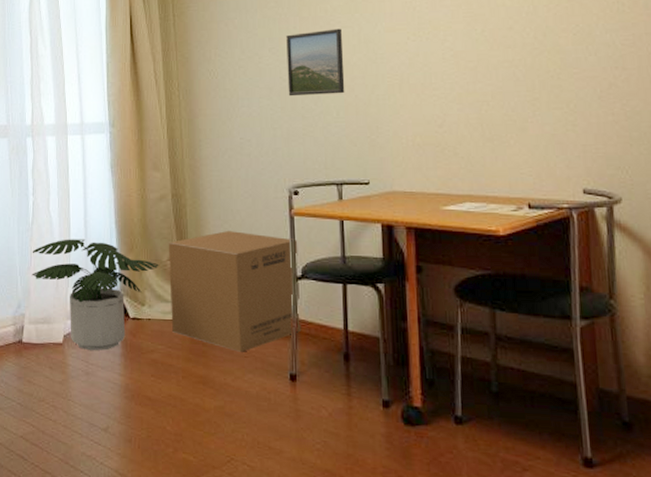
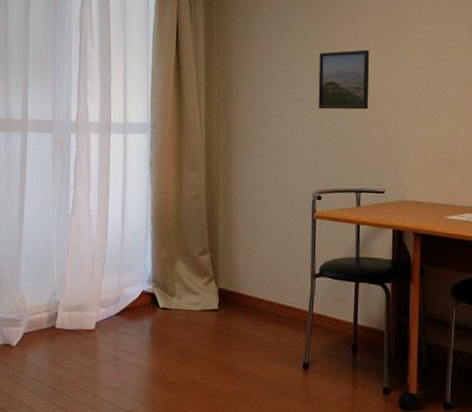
potted plant: present [31,239,159,351] -> none [68,231,190,338]
cardboard box: present [168,231,302,352] -> none [198,230,318,342]

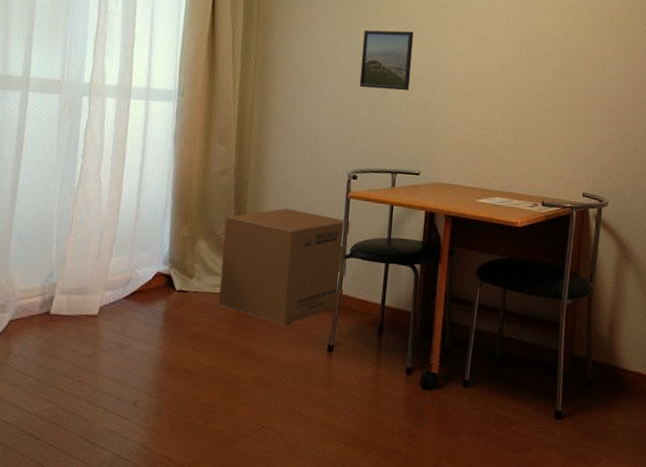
cardboard box: none [198,230,318,342] -> present [219,208,351,325]

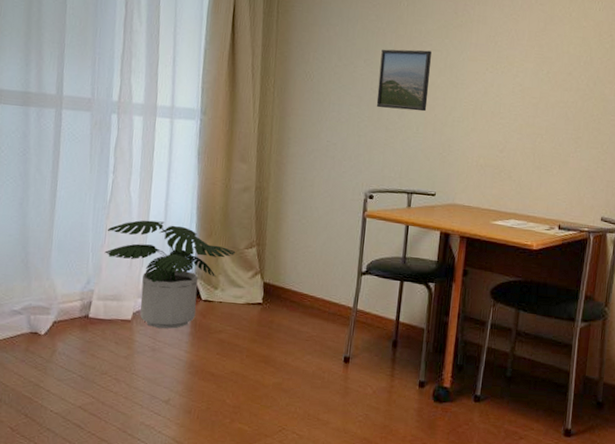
potted plant: none [70,206,213,324] -> present [104,220,236,329]
cardboard box: present [219,208,351,325] -> none [241,226,367,336]

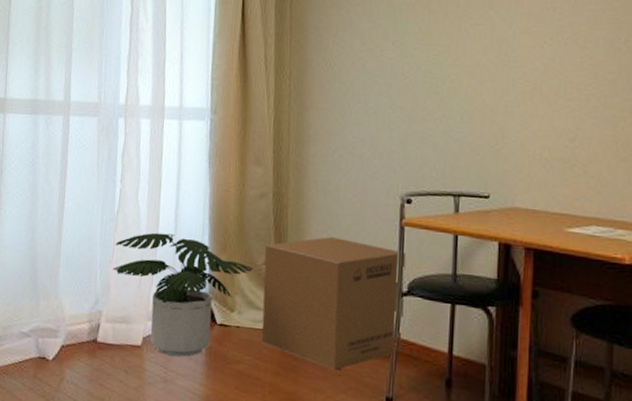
cardboard box: none [241,226,367,336] -> present [261,237,407,370]
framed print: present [376,49,432,112] -> none [409,25,474,97]

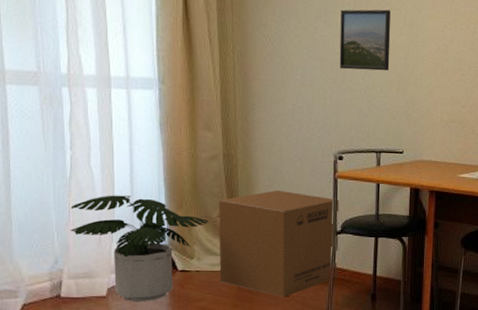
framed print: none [409,25,474,97] -> present [339,9,391,71]

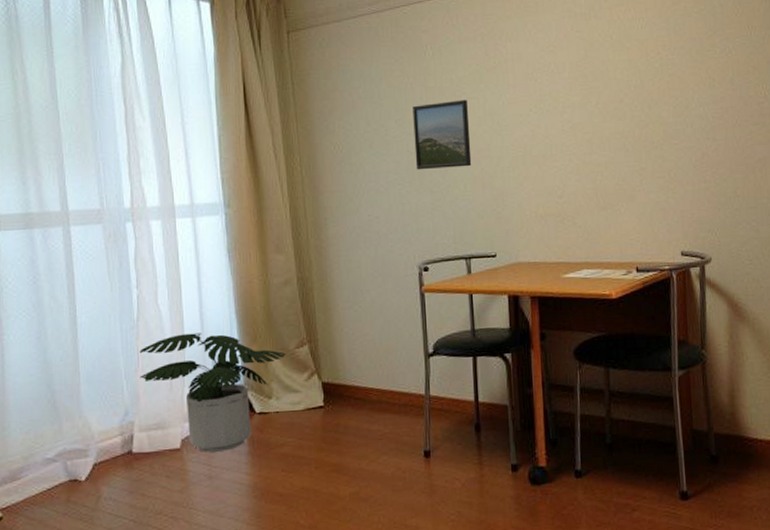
cardboard box: present [218,190,340,297] -> none [295,312,435,435]

